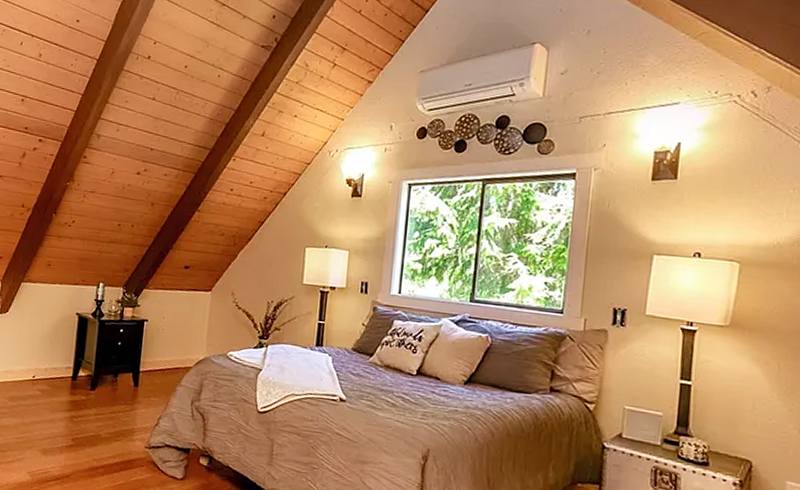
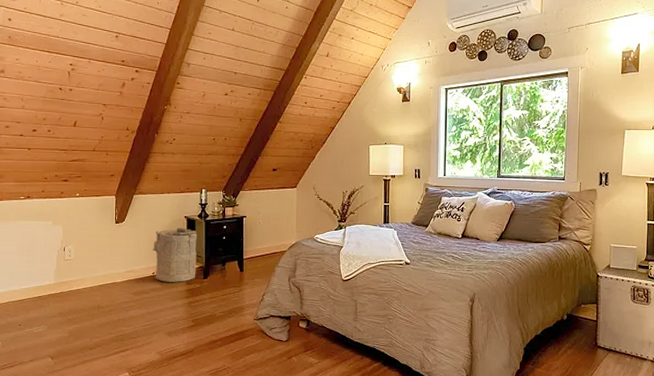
laundry hamper: none [35,325,89,391] -> present [152,227,198,282]

